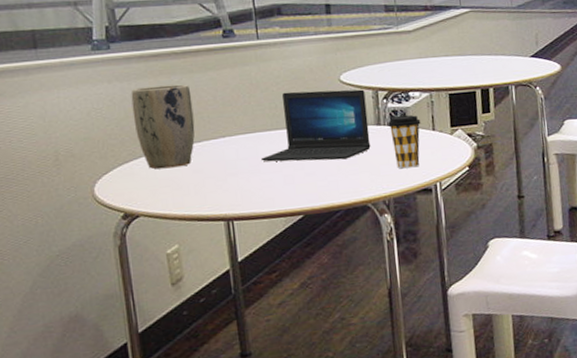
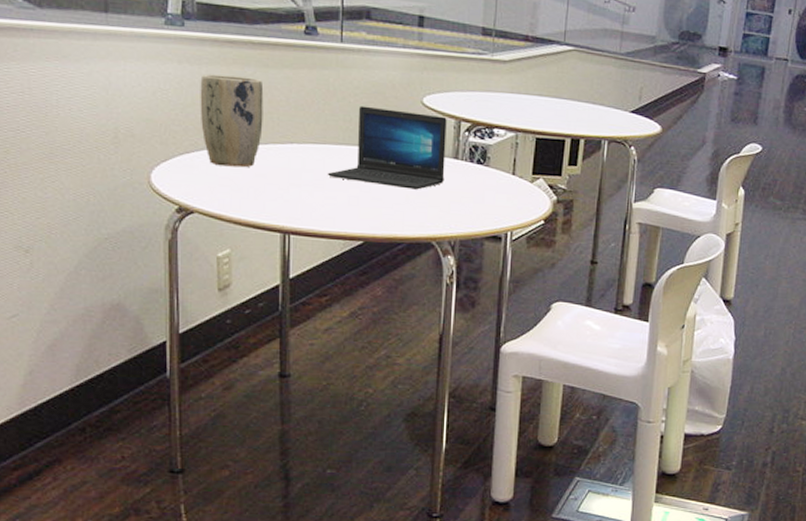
coffee cup: present [388,115,421,169] -> none [466,152,501,211]

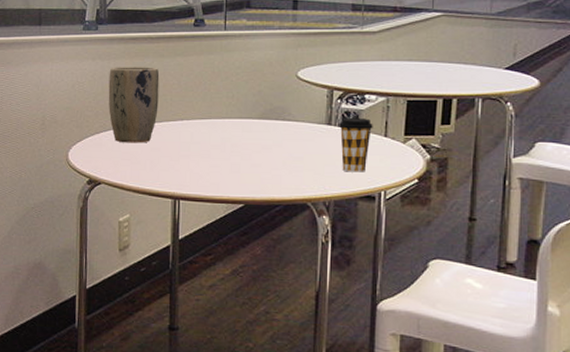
laptop: present [327,105,447,190] -> none [212,83,320,155]
coffee cup: none [466,152,501,211] -> present [339,117,373,173]

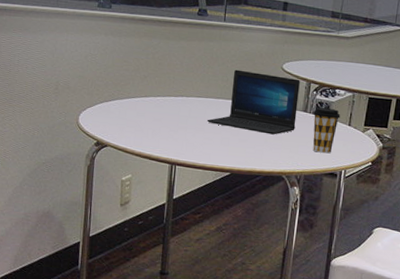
plant pot: present [108,67,160,143] -> none [117,43,165,114]
laptop: none [212,83,320,155] -> present [206,69,300,135]

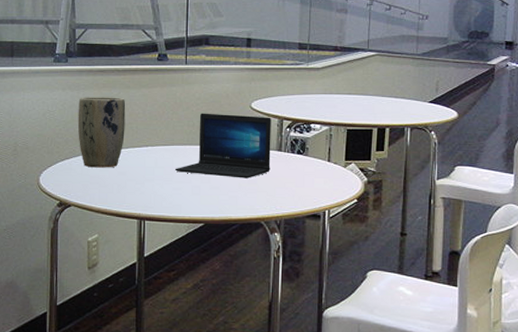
plant pot: none [117,43,165,114] -> present [77,97,126,168]
coffee cup: present [313,107,341,154] -> none [288,144,318,194]

